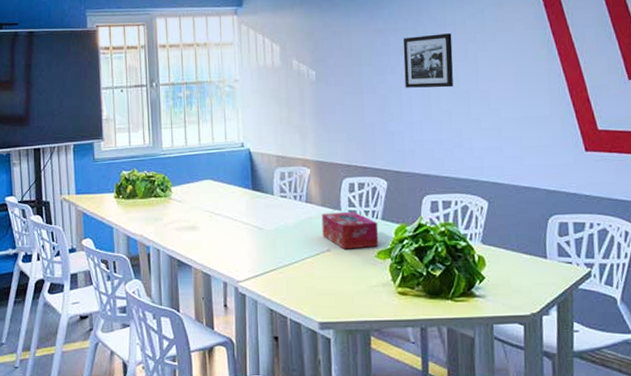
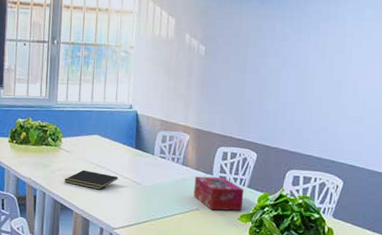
notepad: none [178,219,237,240] -> present [64,170,118,190]
picture frame: present [403,33,453,88] -> none [284,25,333,76]

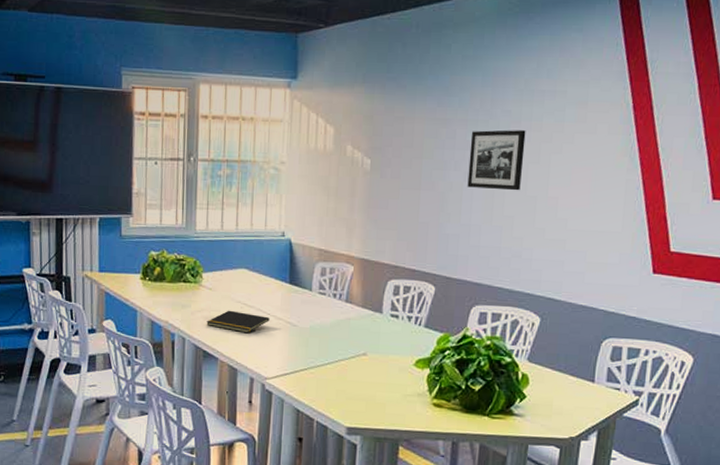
tissue box: present [193,176,244,211] -> none [359,315,421,356]
picture frame: none [284,25,333,76] -> present [467,130,526,191]

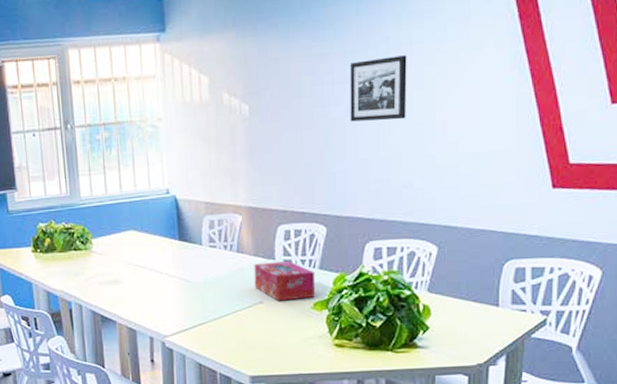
notepad: present [206,310,270,334] -> none [101,273,163,294]
tissue box: none [359,315,421,356] -> present [254,260,316,301]

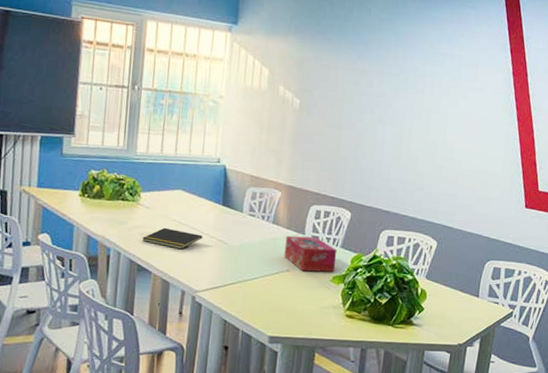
notepad: none [101,273,163,294] -> present [142,227,203,250]
picture frame: present [349,55,407,122] -> none [381,82,430,135]

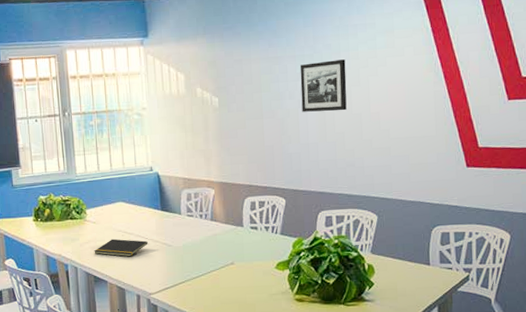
tissue box: present [284,235,337,272] -> none [225,227,278,262]
picture frame: none [381,82,430,135] -> present [300,59,347,112]

